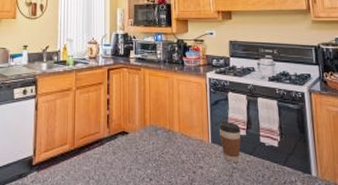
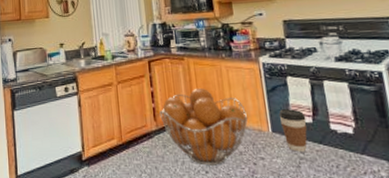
fruit basket: none [113,98,193,173] -> present [159,87,249,166]

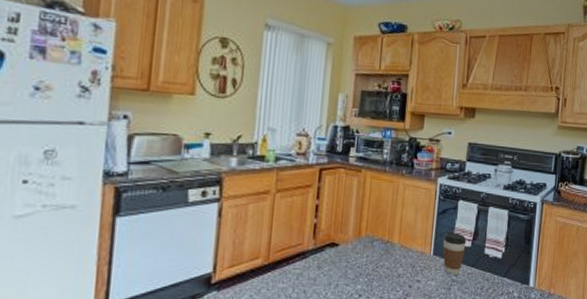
fruit basket: present [159,87,249,166] -> none [321,204,414,289]

